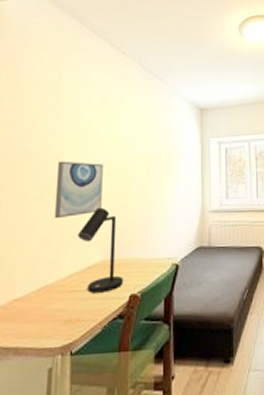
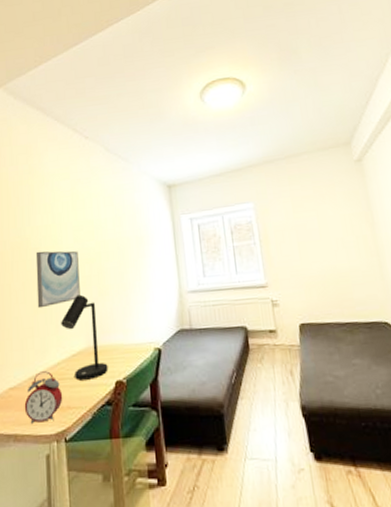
alarm clock: none [29,283,73,336] -> present [24,371,63,423]

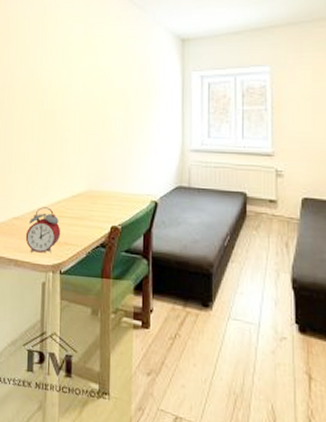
wall art: present [35,250,80,309] -> none [43,92,86,148]
desk lamp: present [60,294,109,380] -> none [63,139,105,221]

